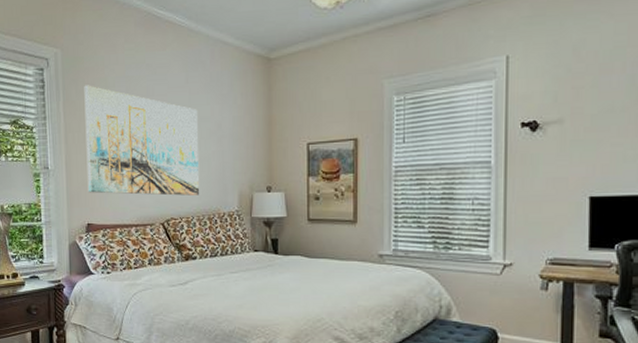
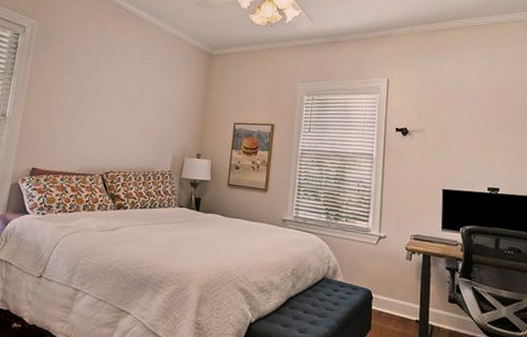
wall art: present [84,85,200,196] -> none [38,52,147,154]

